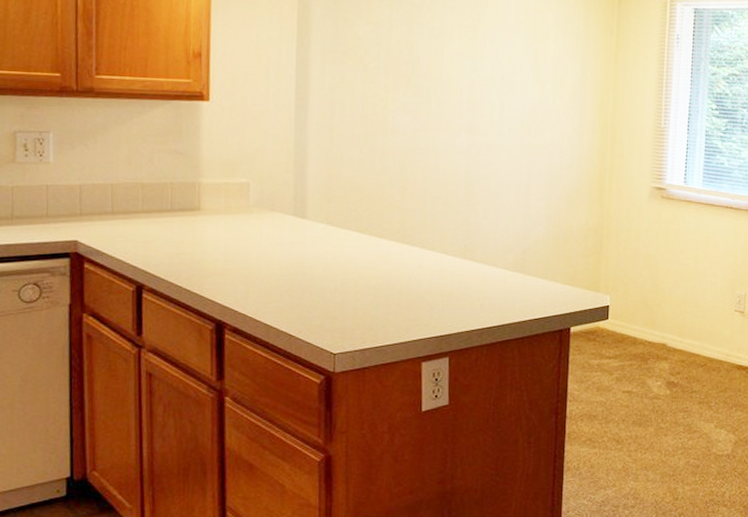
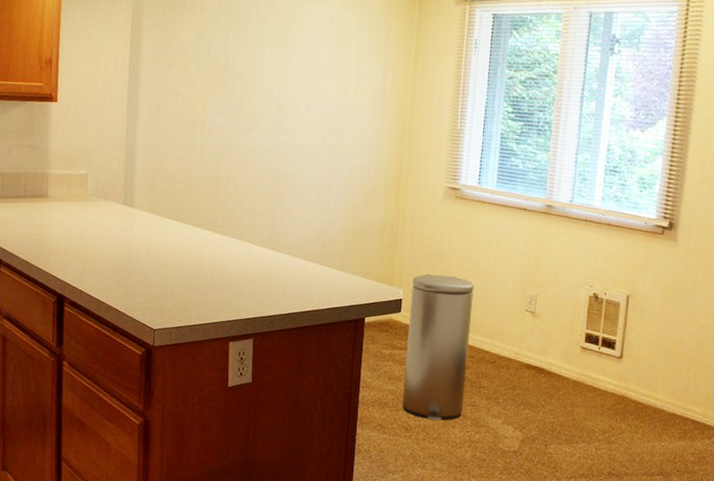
pedal bin: none [612,278,683,431] -> present [402,274,474,422]

